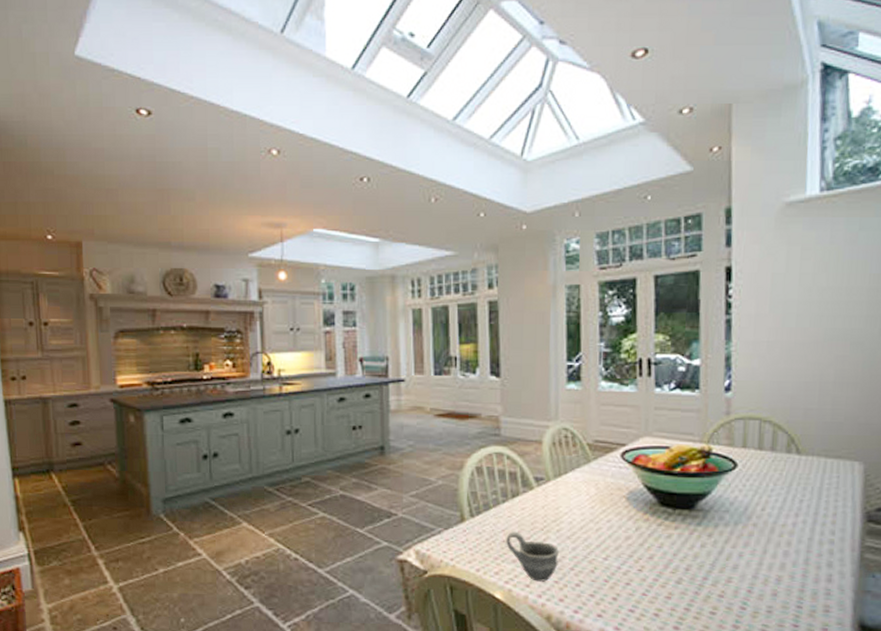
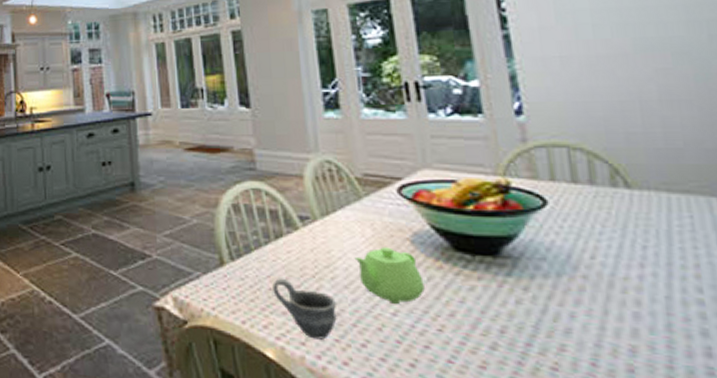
teapot: none [578,503,633,550] -> present [354,247,425,304]

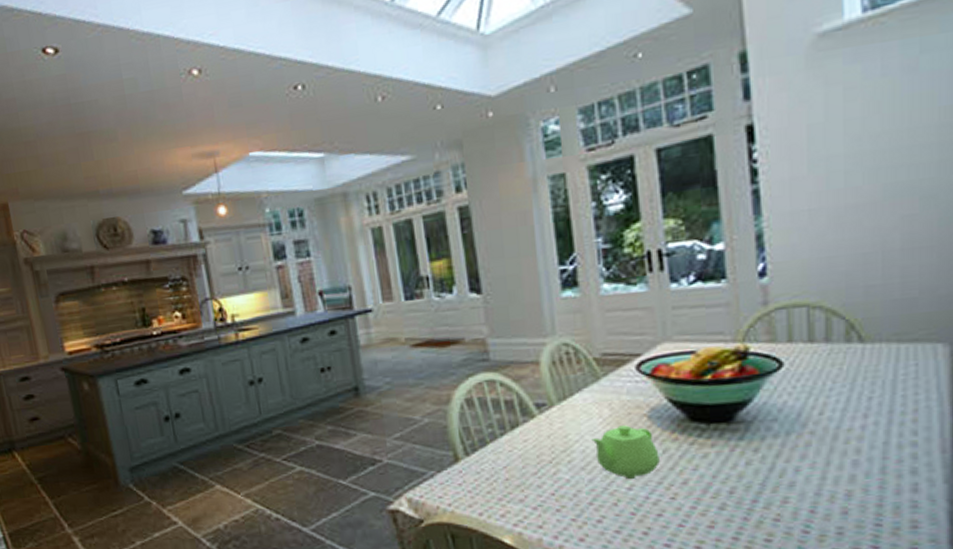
cup: present [272,278,338,340] -> none [509,467,574,521]

